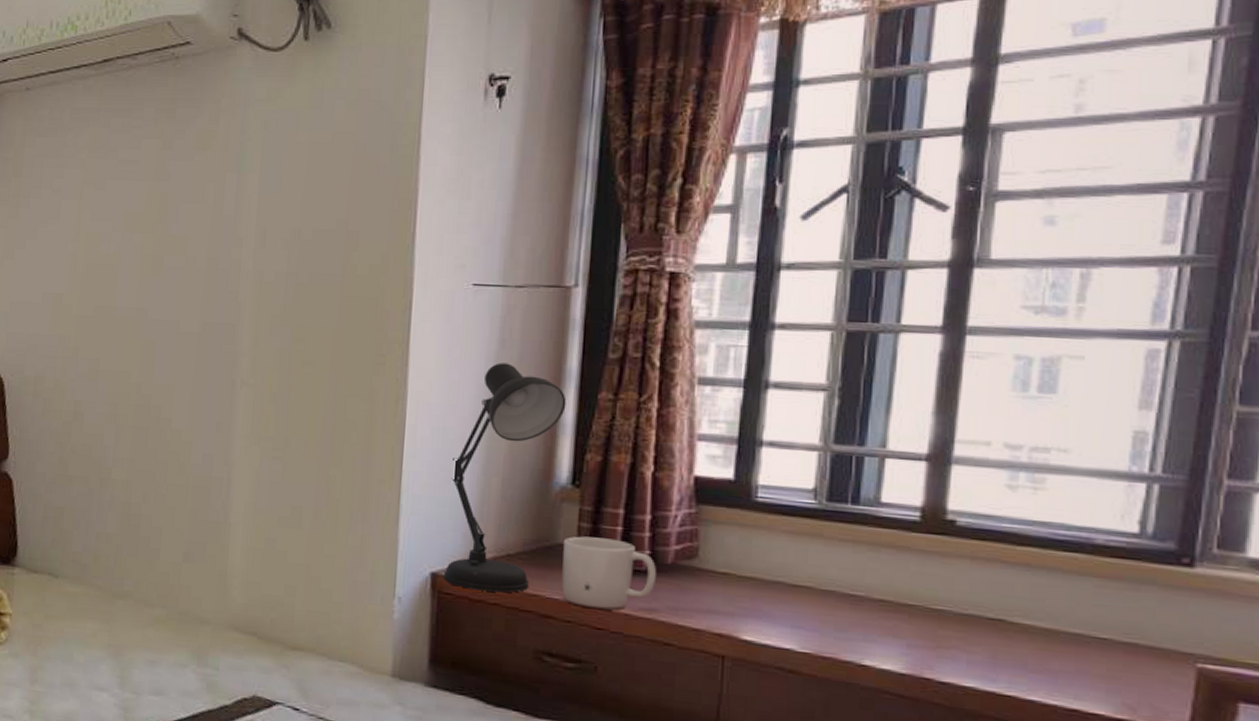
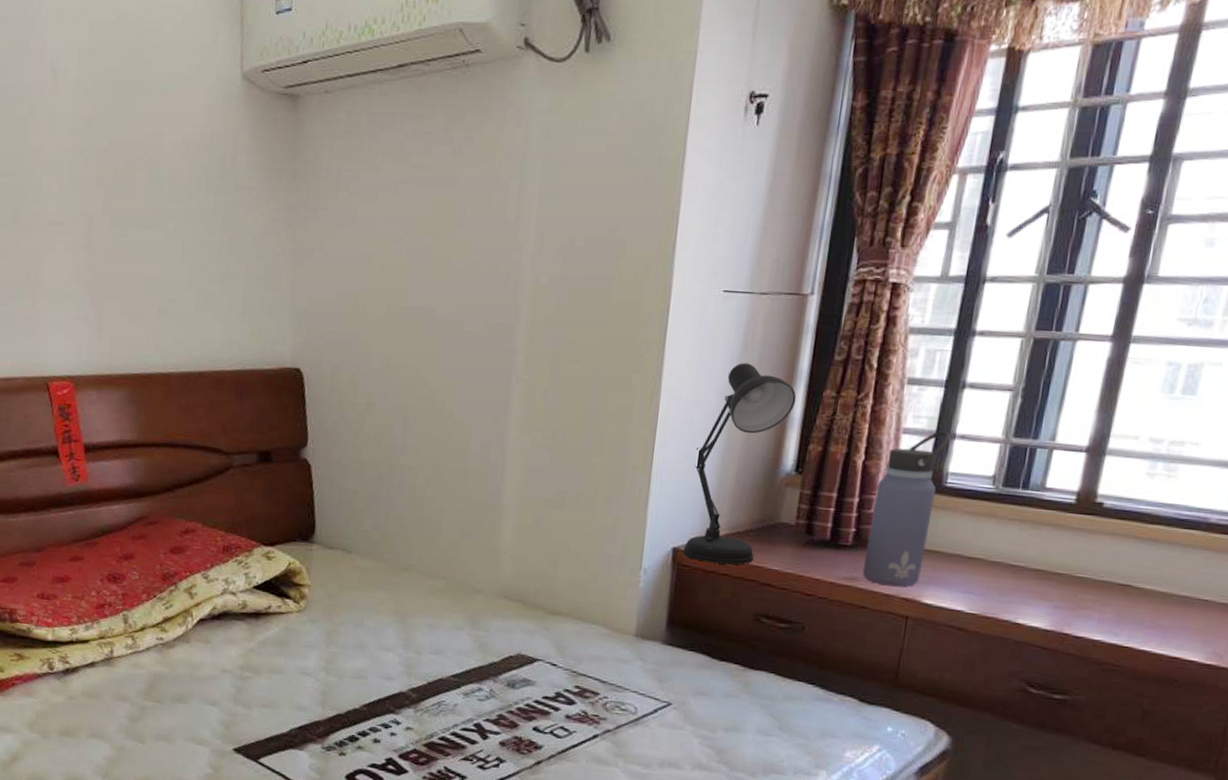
mug: present [561,536,657,610] -> none [780,516,860,579]
water bottle: none [663,436,758,620] -> present [862,430,952,587]

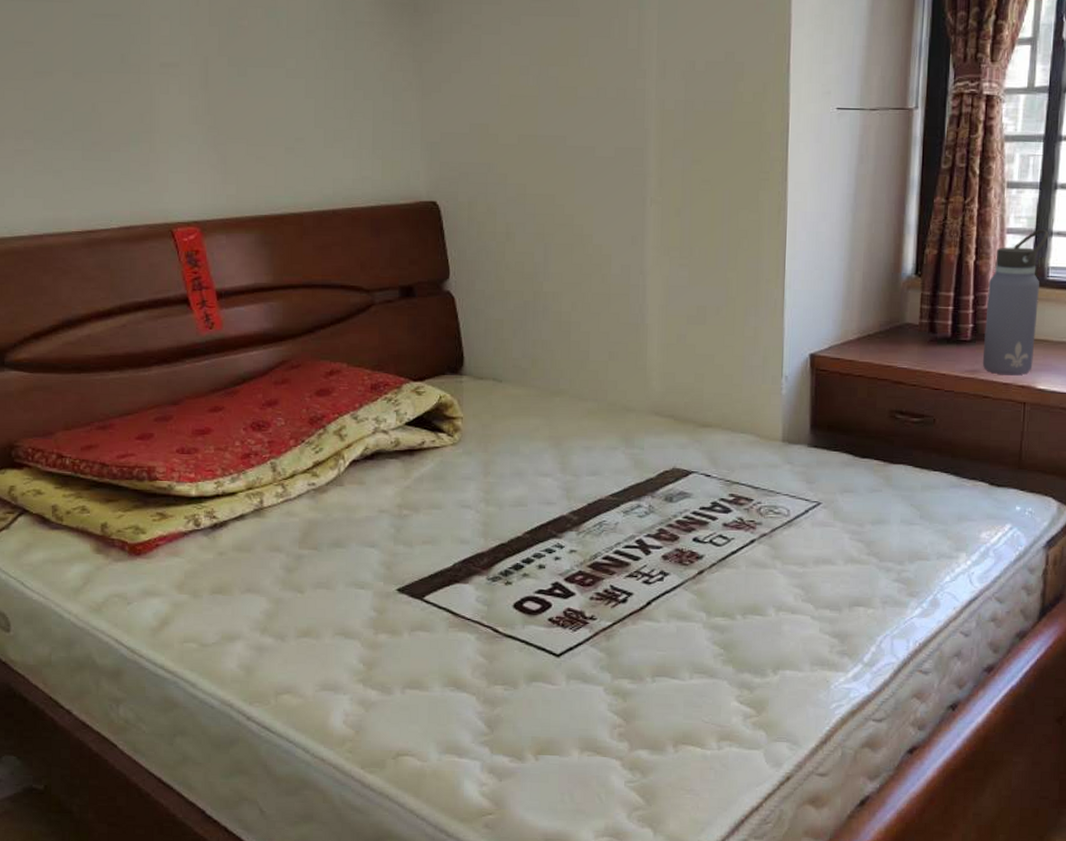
desk lamp: present [682,363,797,565] -> none [819,175,911,366]

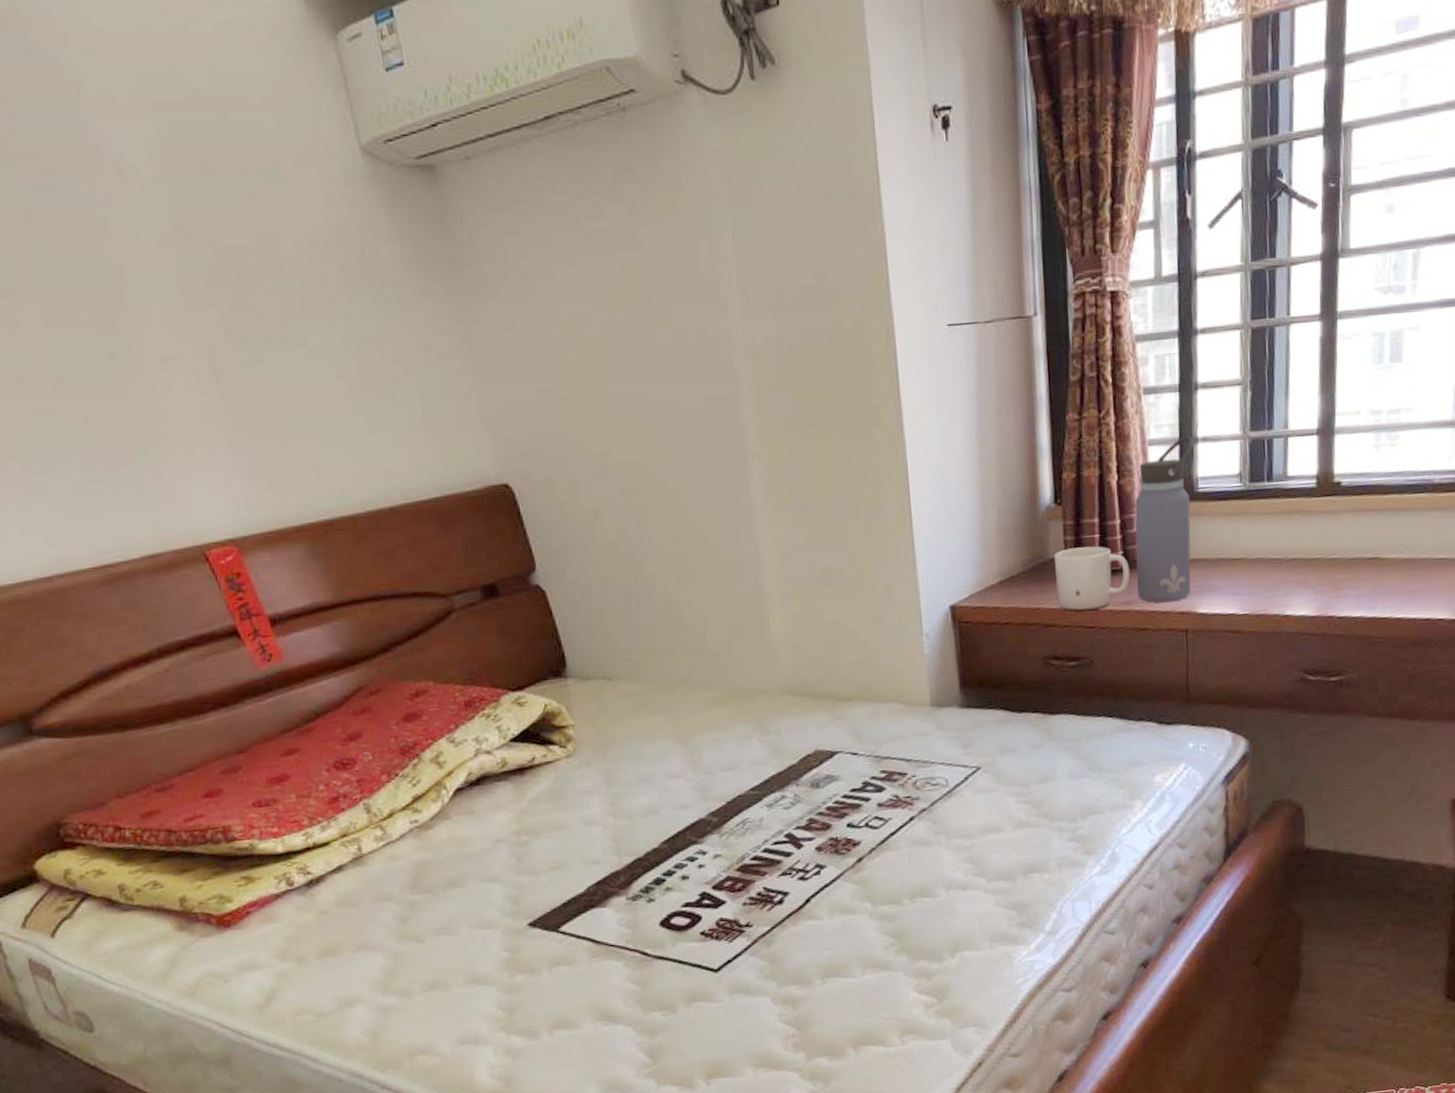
mug: none [908,316,978,374] -> present [1053,546,1131,612]

